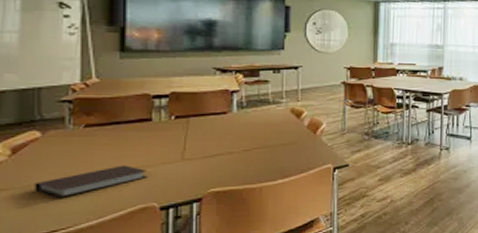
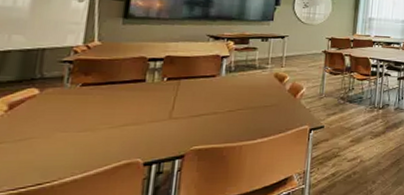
notebook: present [34,165,148,198] -> none [25,122,136,152]

